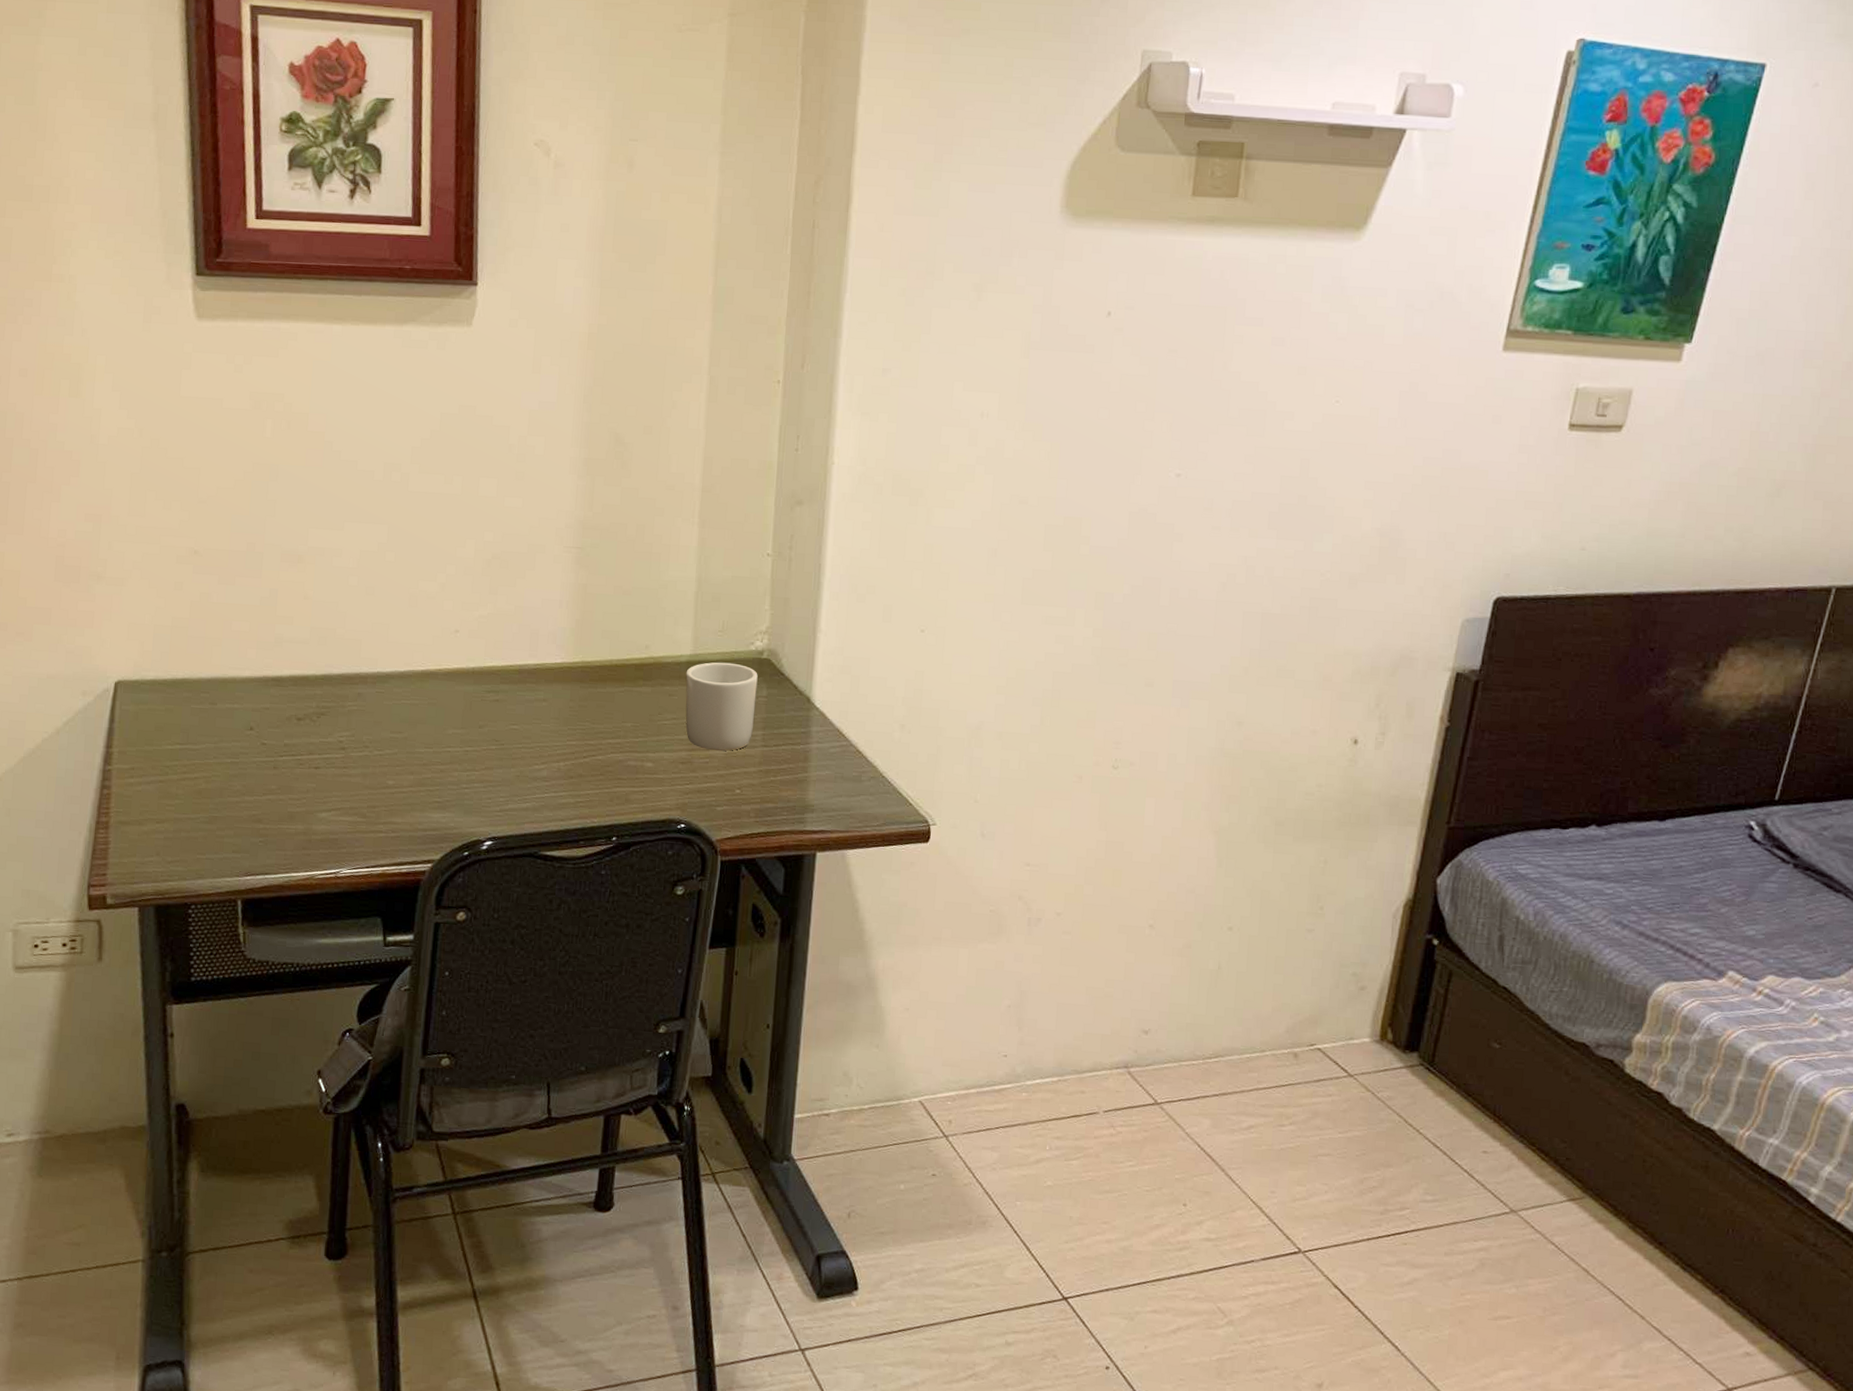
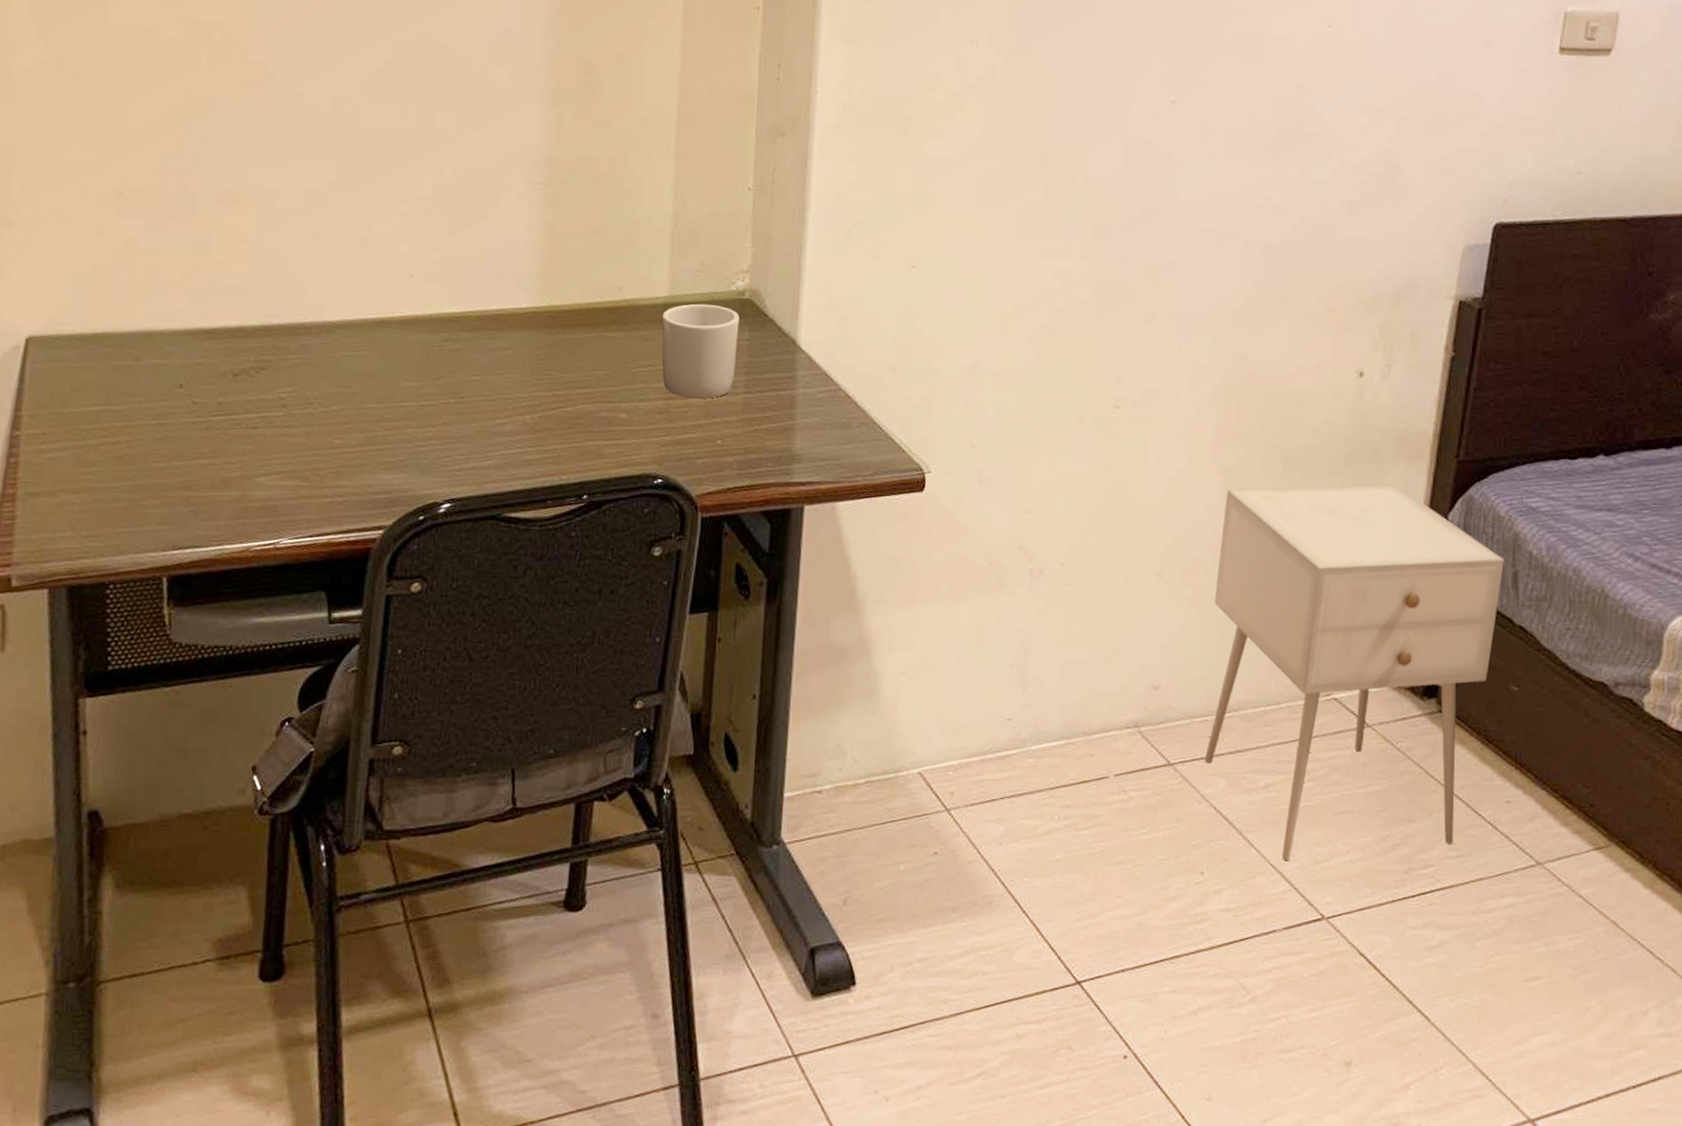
nightstand: none [1190,847,1491,1197] -> present [1204,484,1504,860]

